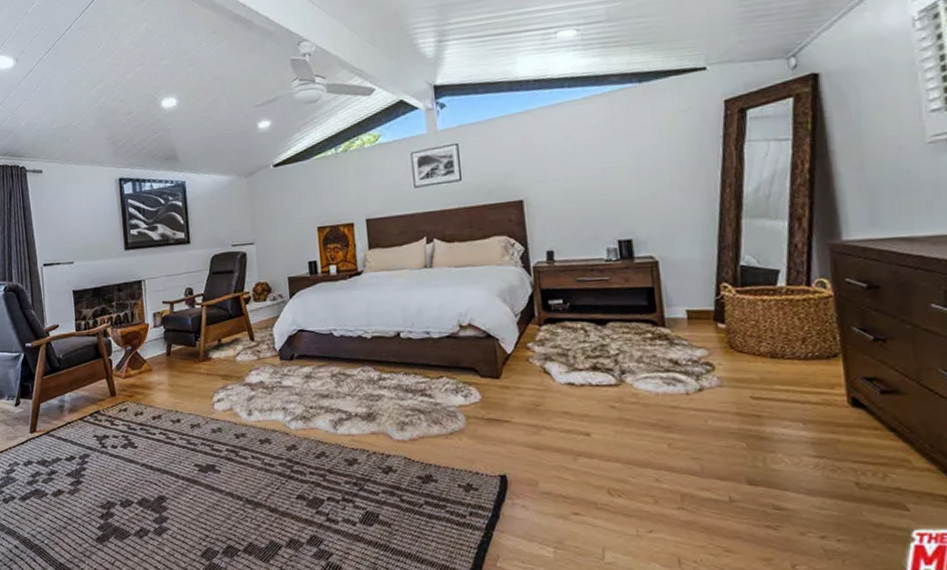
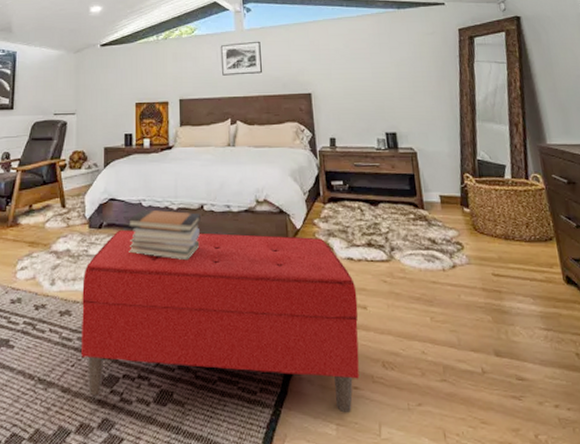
bench: none [279,360,581,537] -> present [81,229,360,413]
book stack: none [319,339,398,390] -> present [127,209,201,261]

